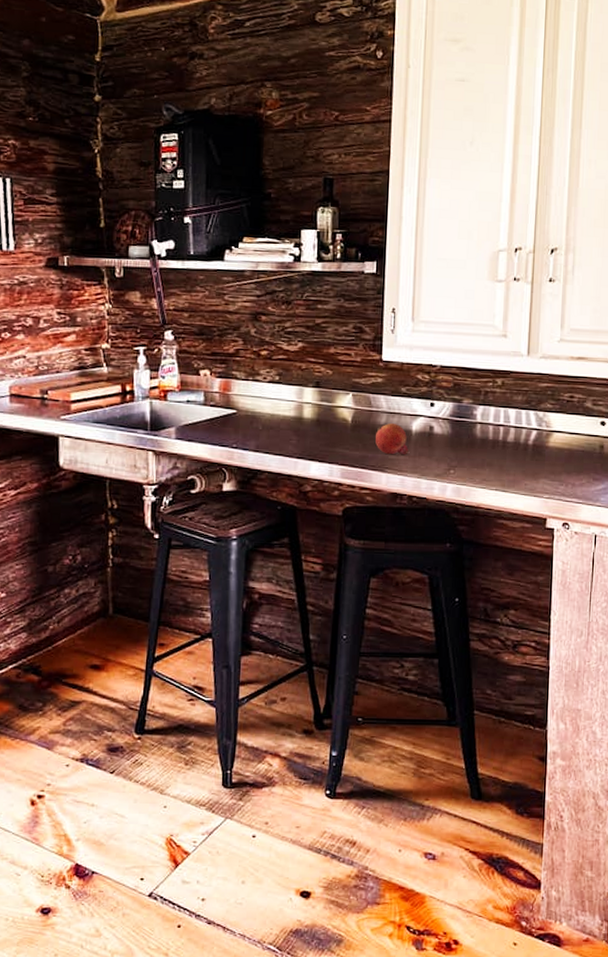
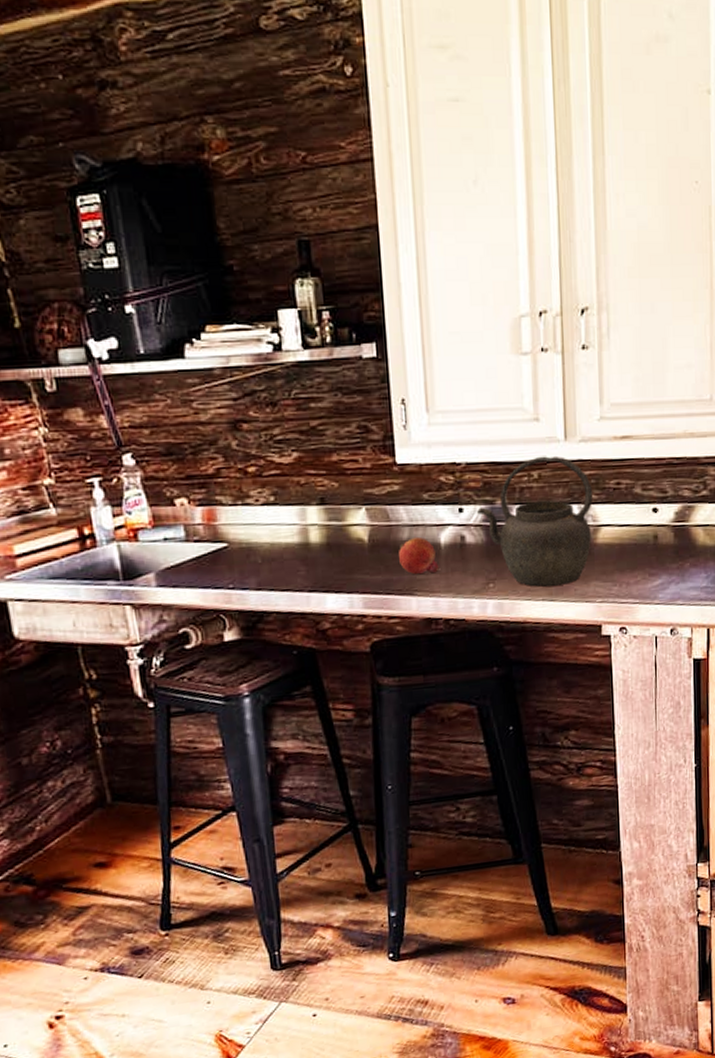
kettle: none [445,367,549,479] -> present [476,455,593,587]

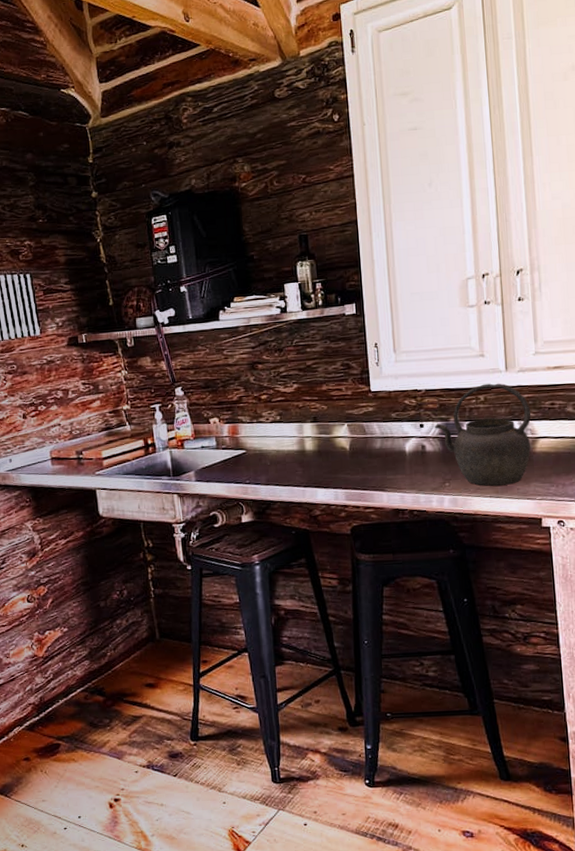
fruit: present [399,537,439,575] -> none [373,447,405,475]

